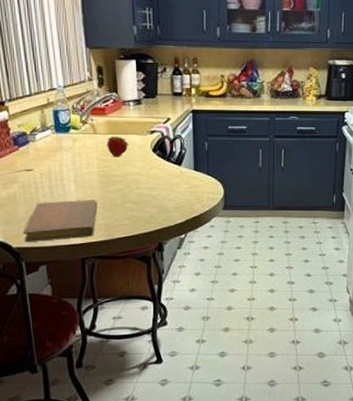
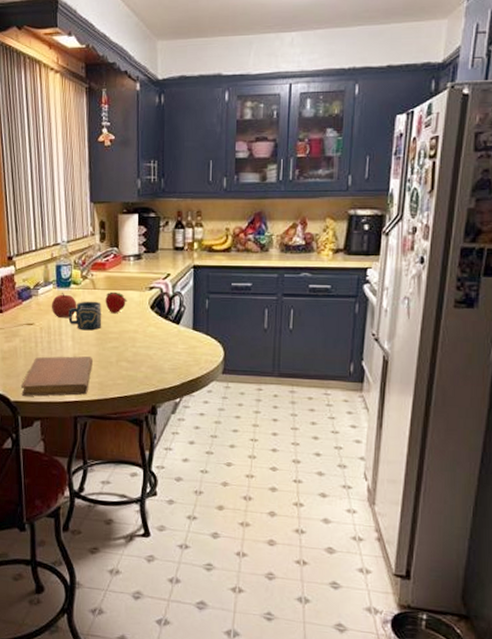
fruit: none [50,138,78,162] -> present [51,293,77,318]
cup: none [69,145,105,175] -> present [68,301,102,331]

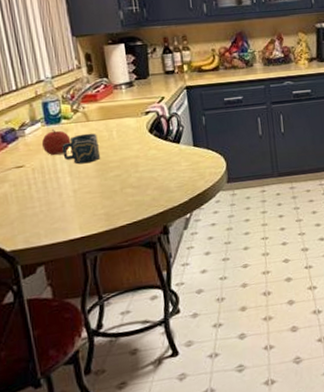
notebook: present [21,356,94,396] -> none [17,189,96,243]
fruit: present [105,291,127,314] -> none [100,121,124,143]

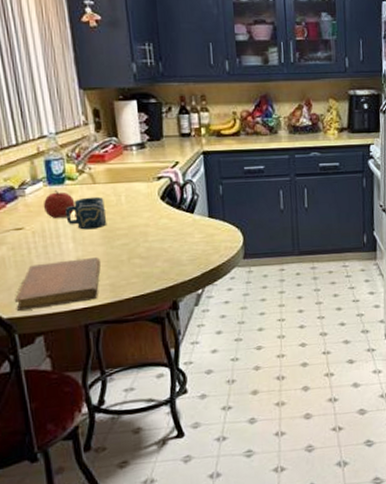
notebook: none [17,189,96,243] -> present [15,257,102,311]

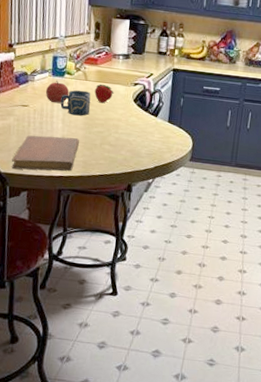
fruit: none [108,184,134,209] -> present [94,84,114,103]

